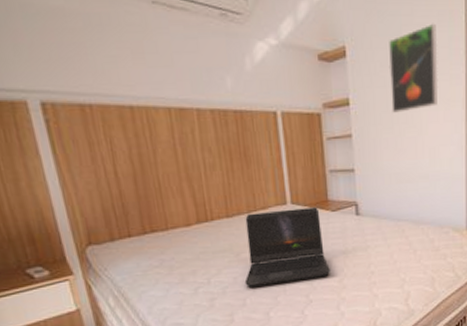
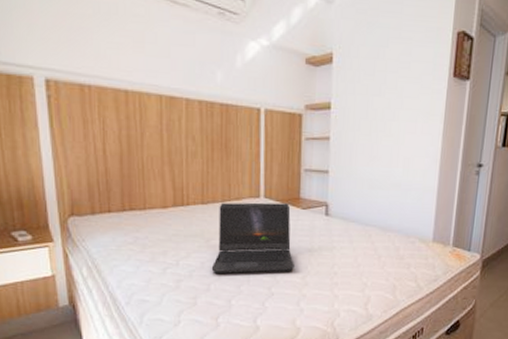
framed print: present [388,23,439,113] -> none [371,38,423,121]

